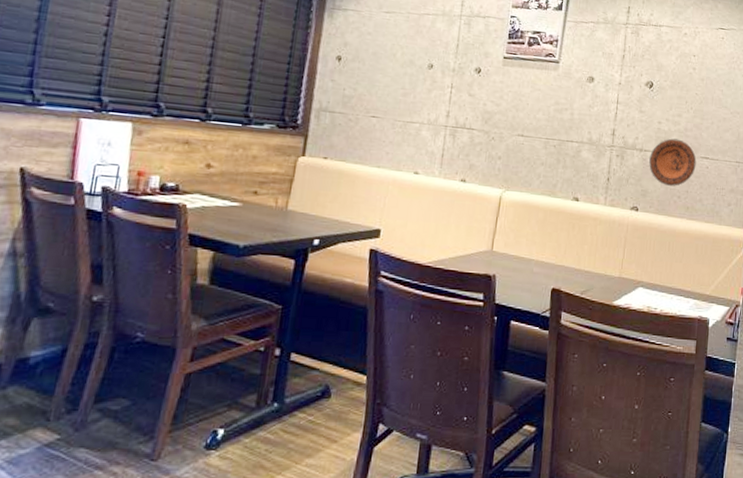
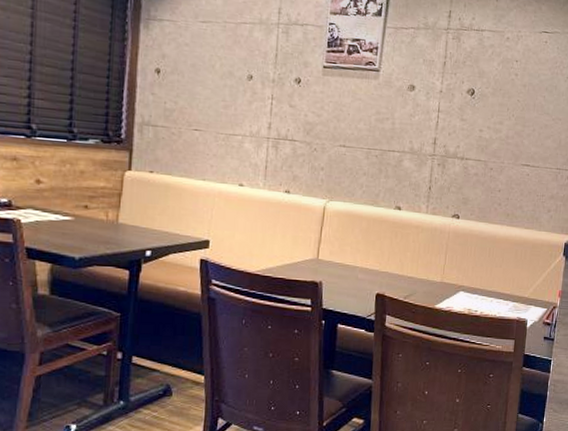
decorative plate: present [649,138,697,186] -> none [470,146,517,194]

